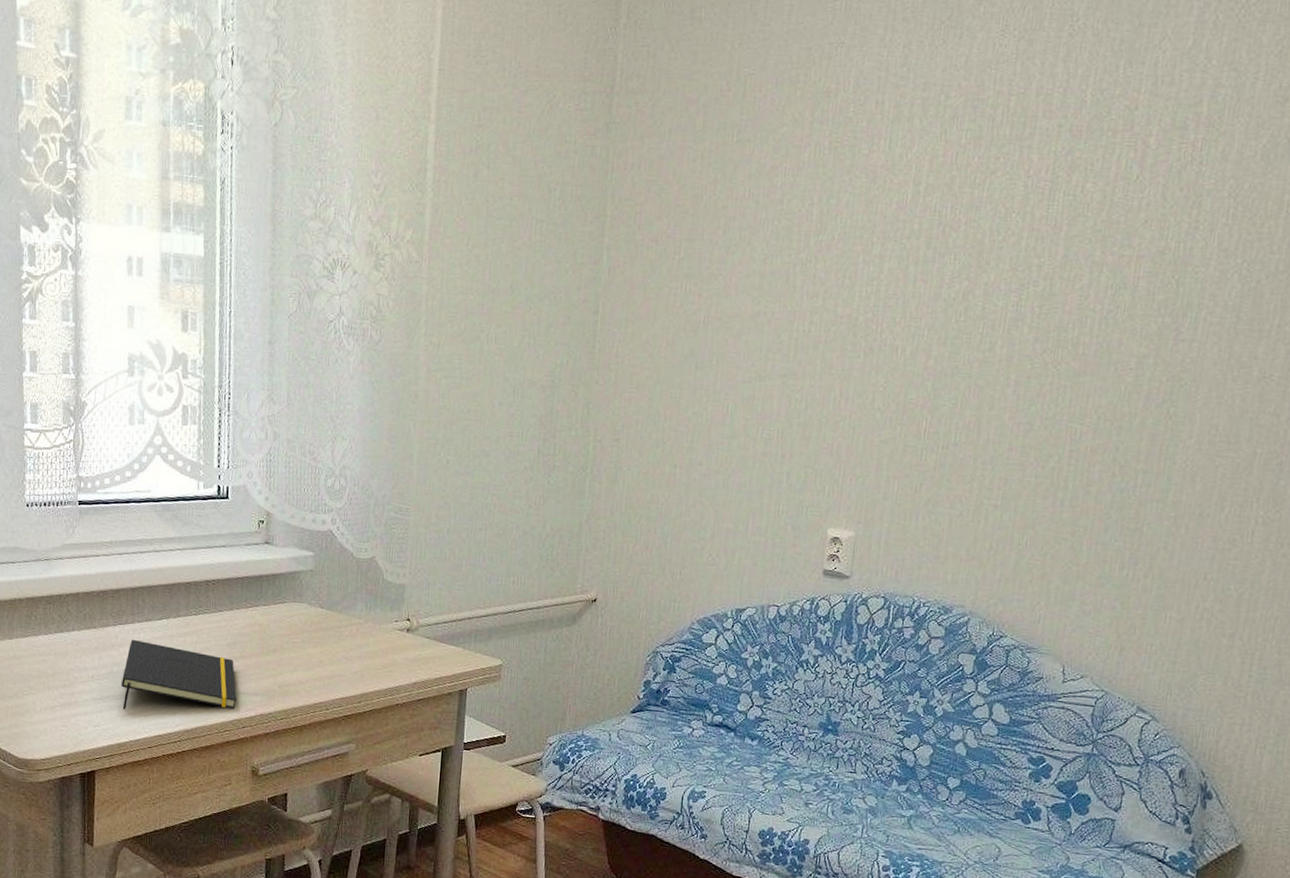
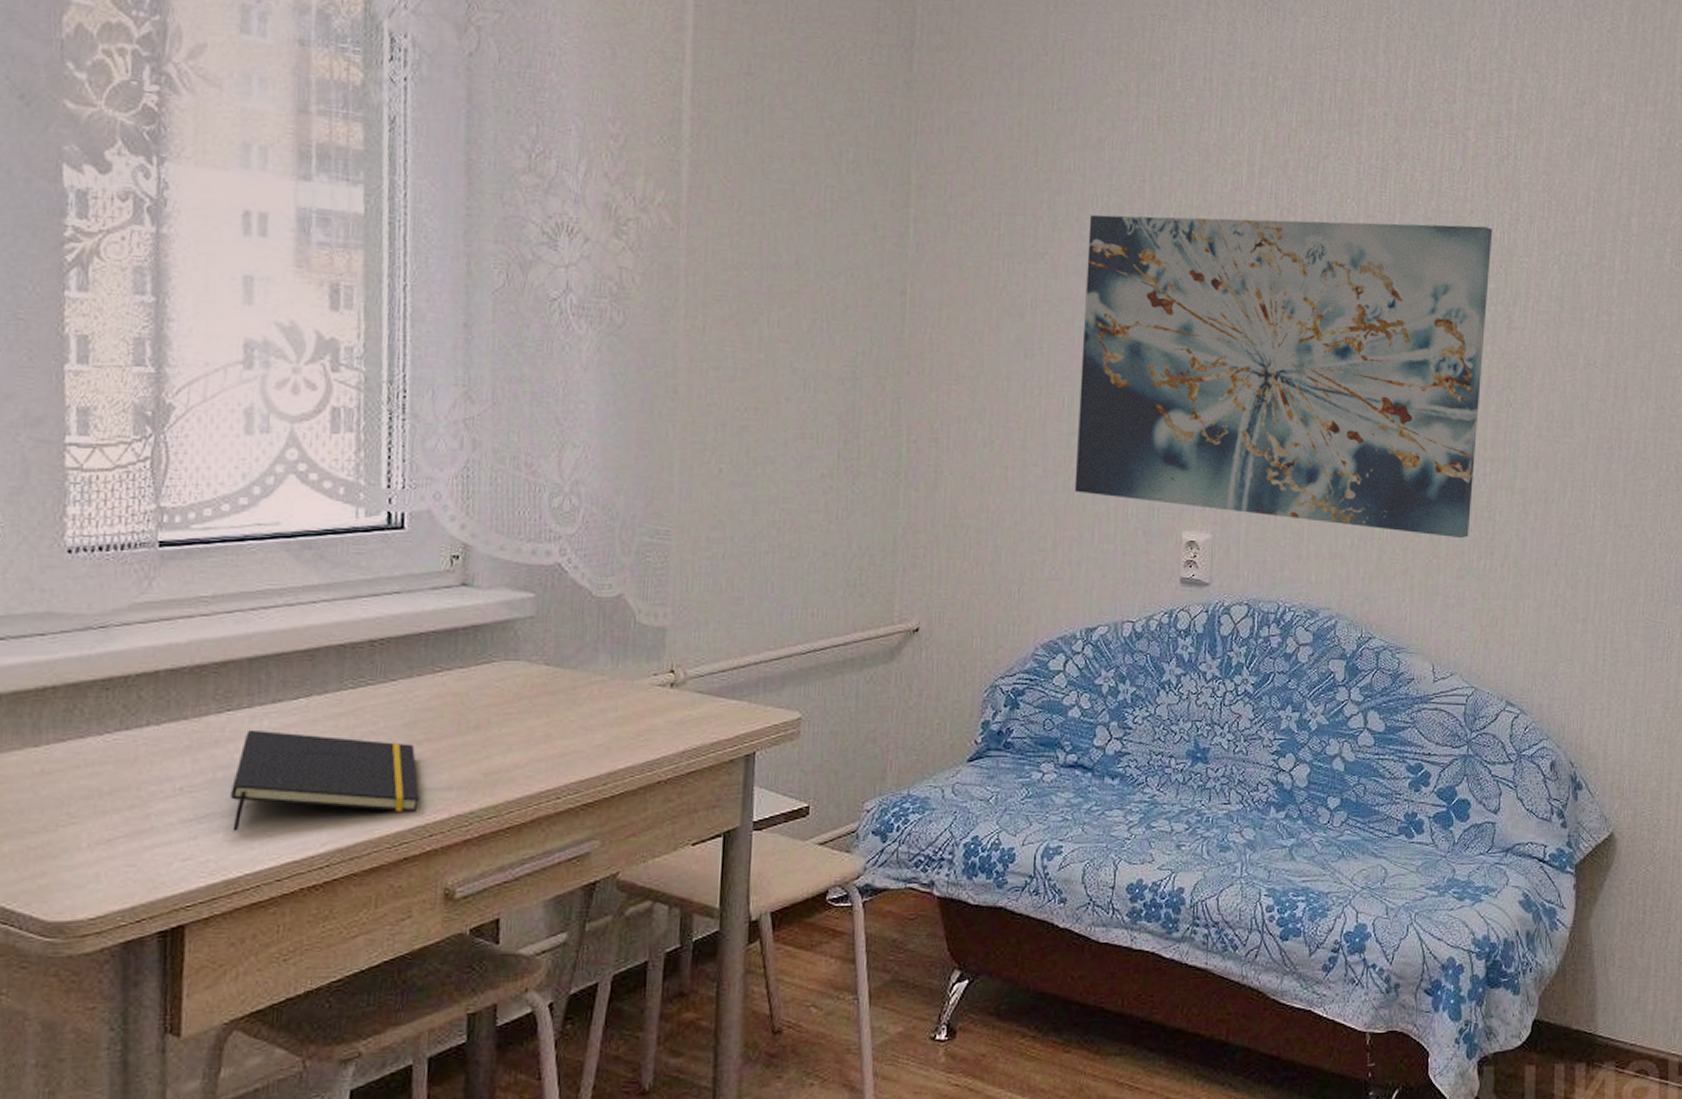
wall art: none [733,236,1168,548] -> present [1074,214,1493,539]

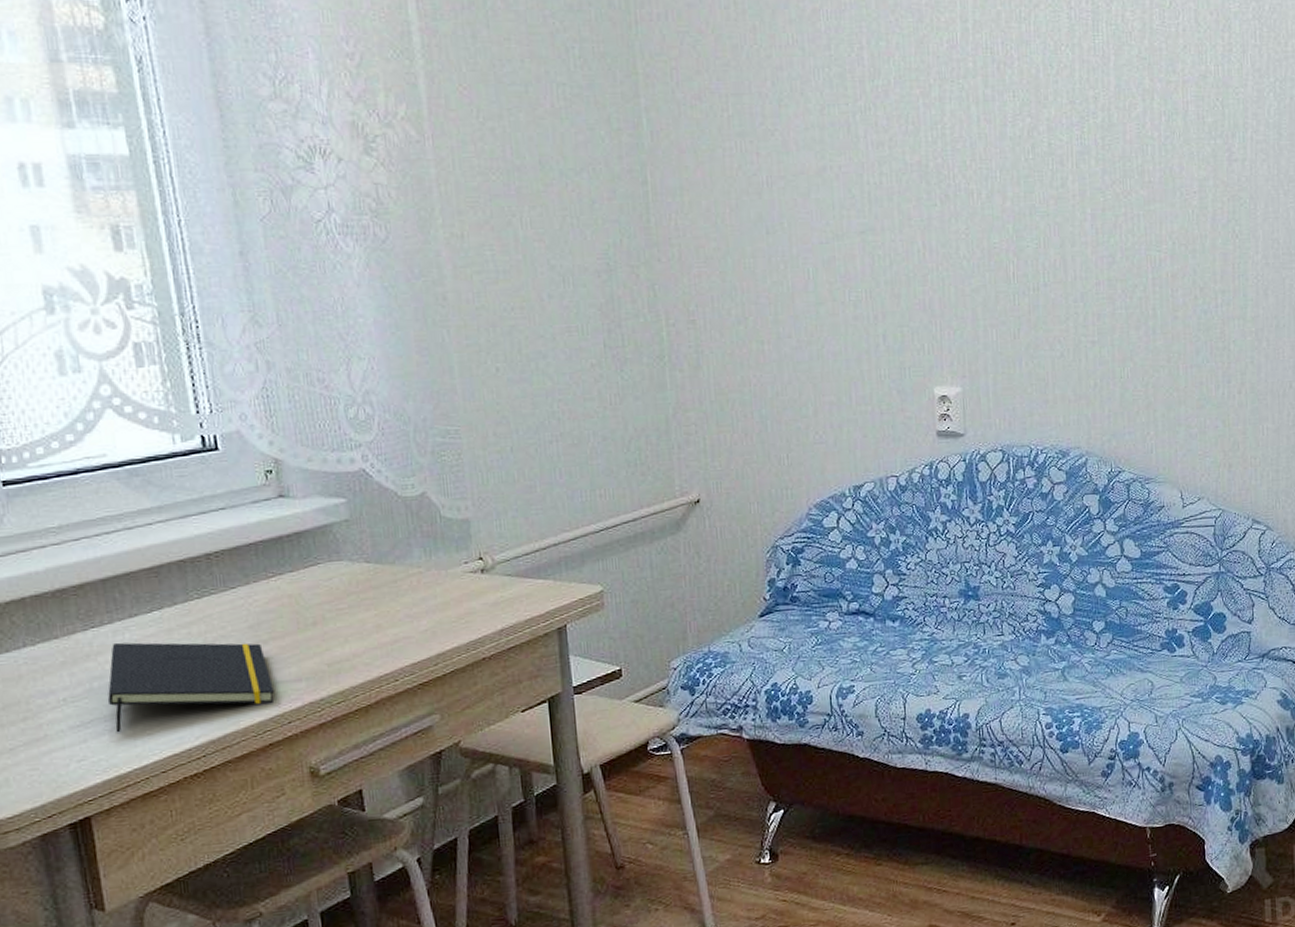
wall art: present [1074,214,1493,539] -> none [813,61,1207,371]

